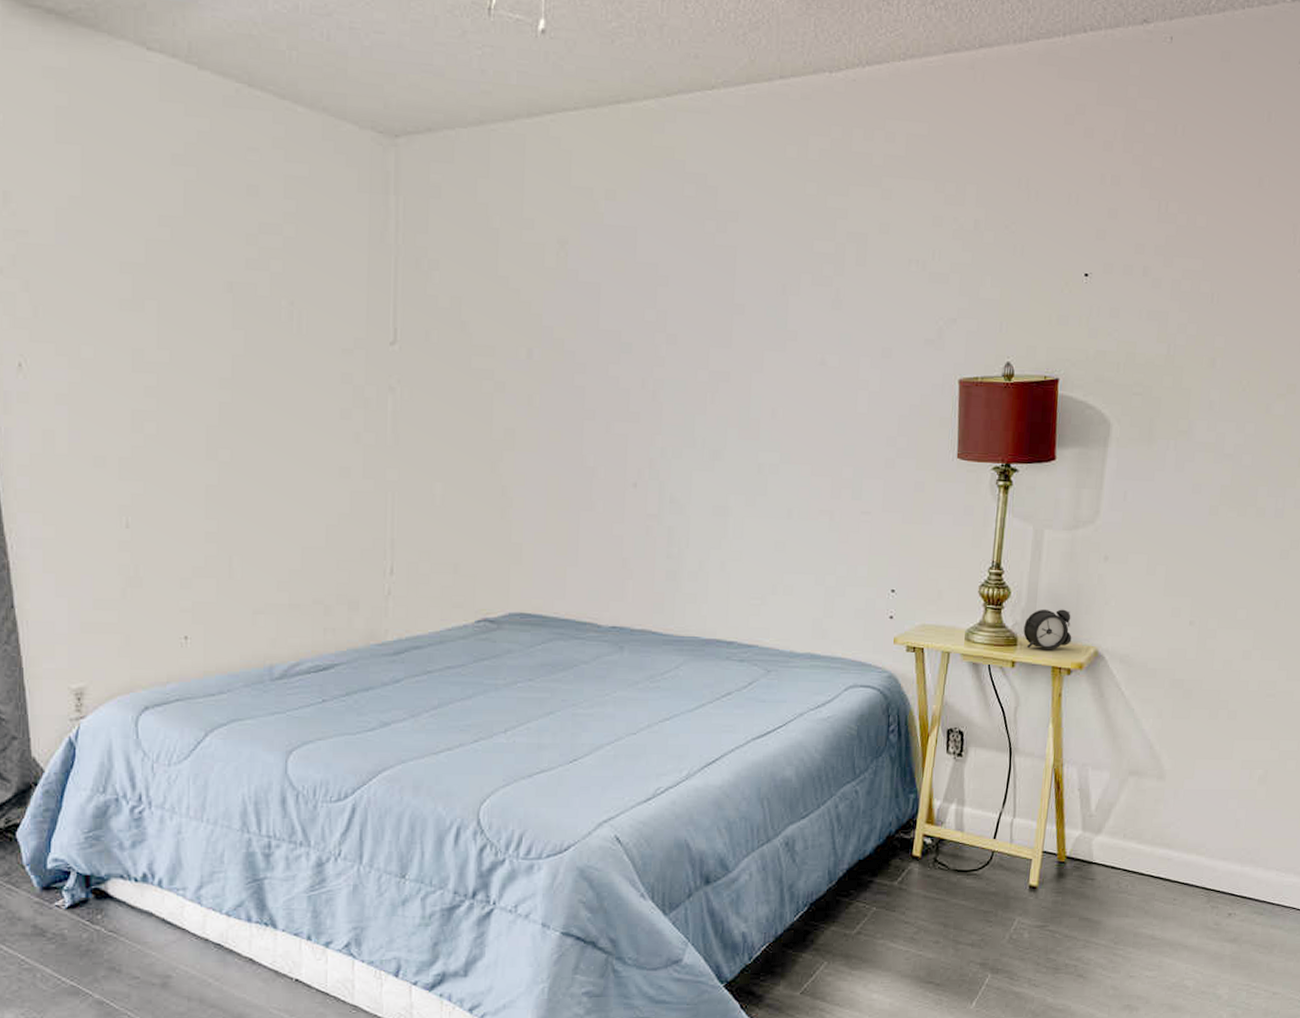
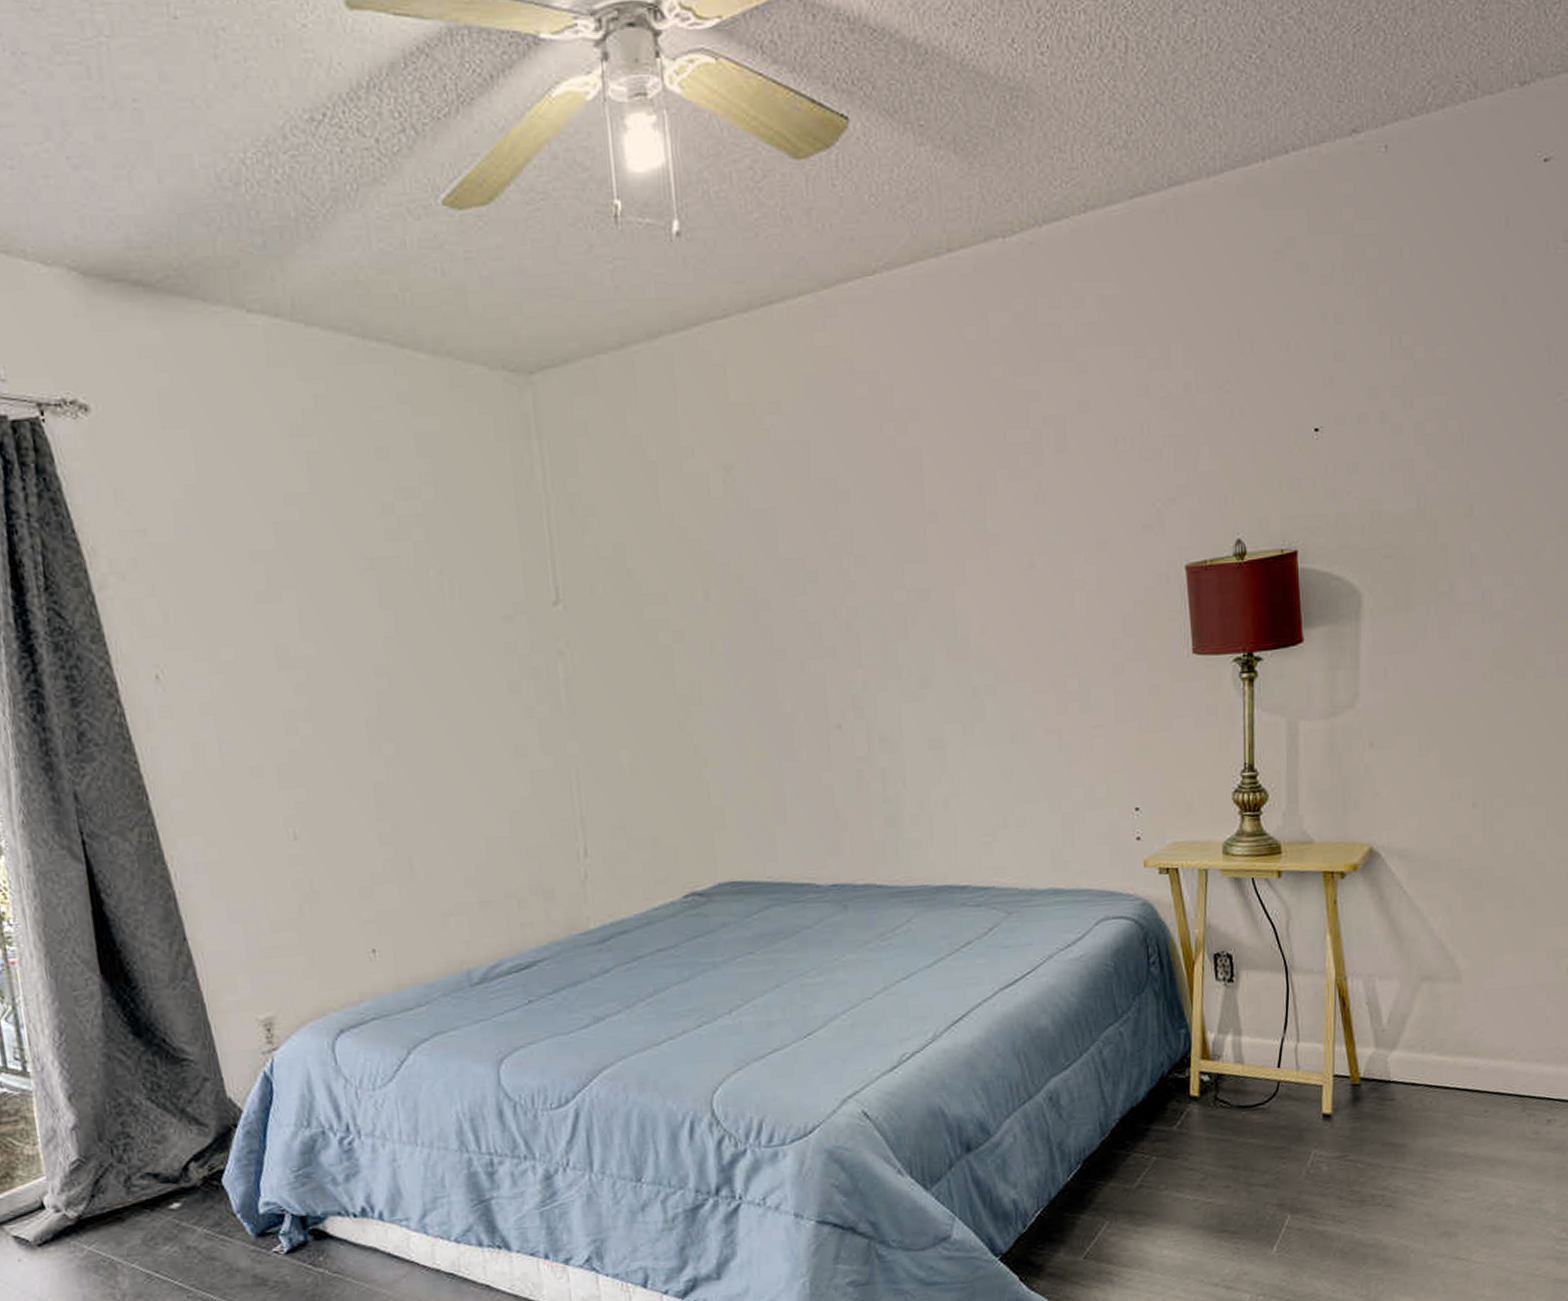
alarm clock: present [1023,609,1072,650] -> none [1287,807,1342,855]

